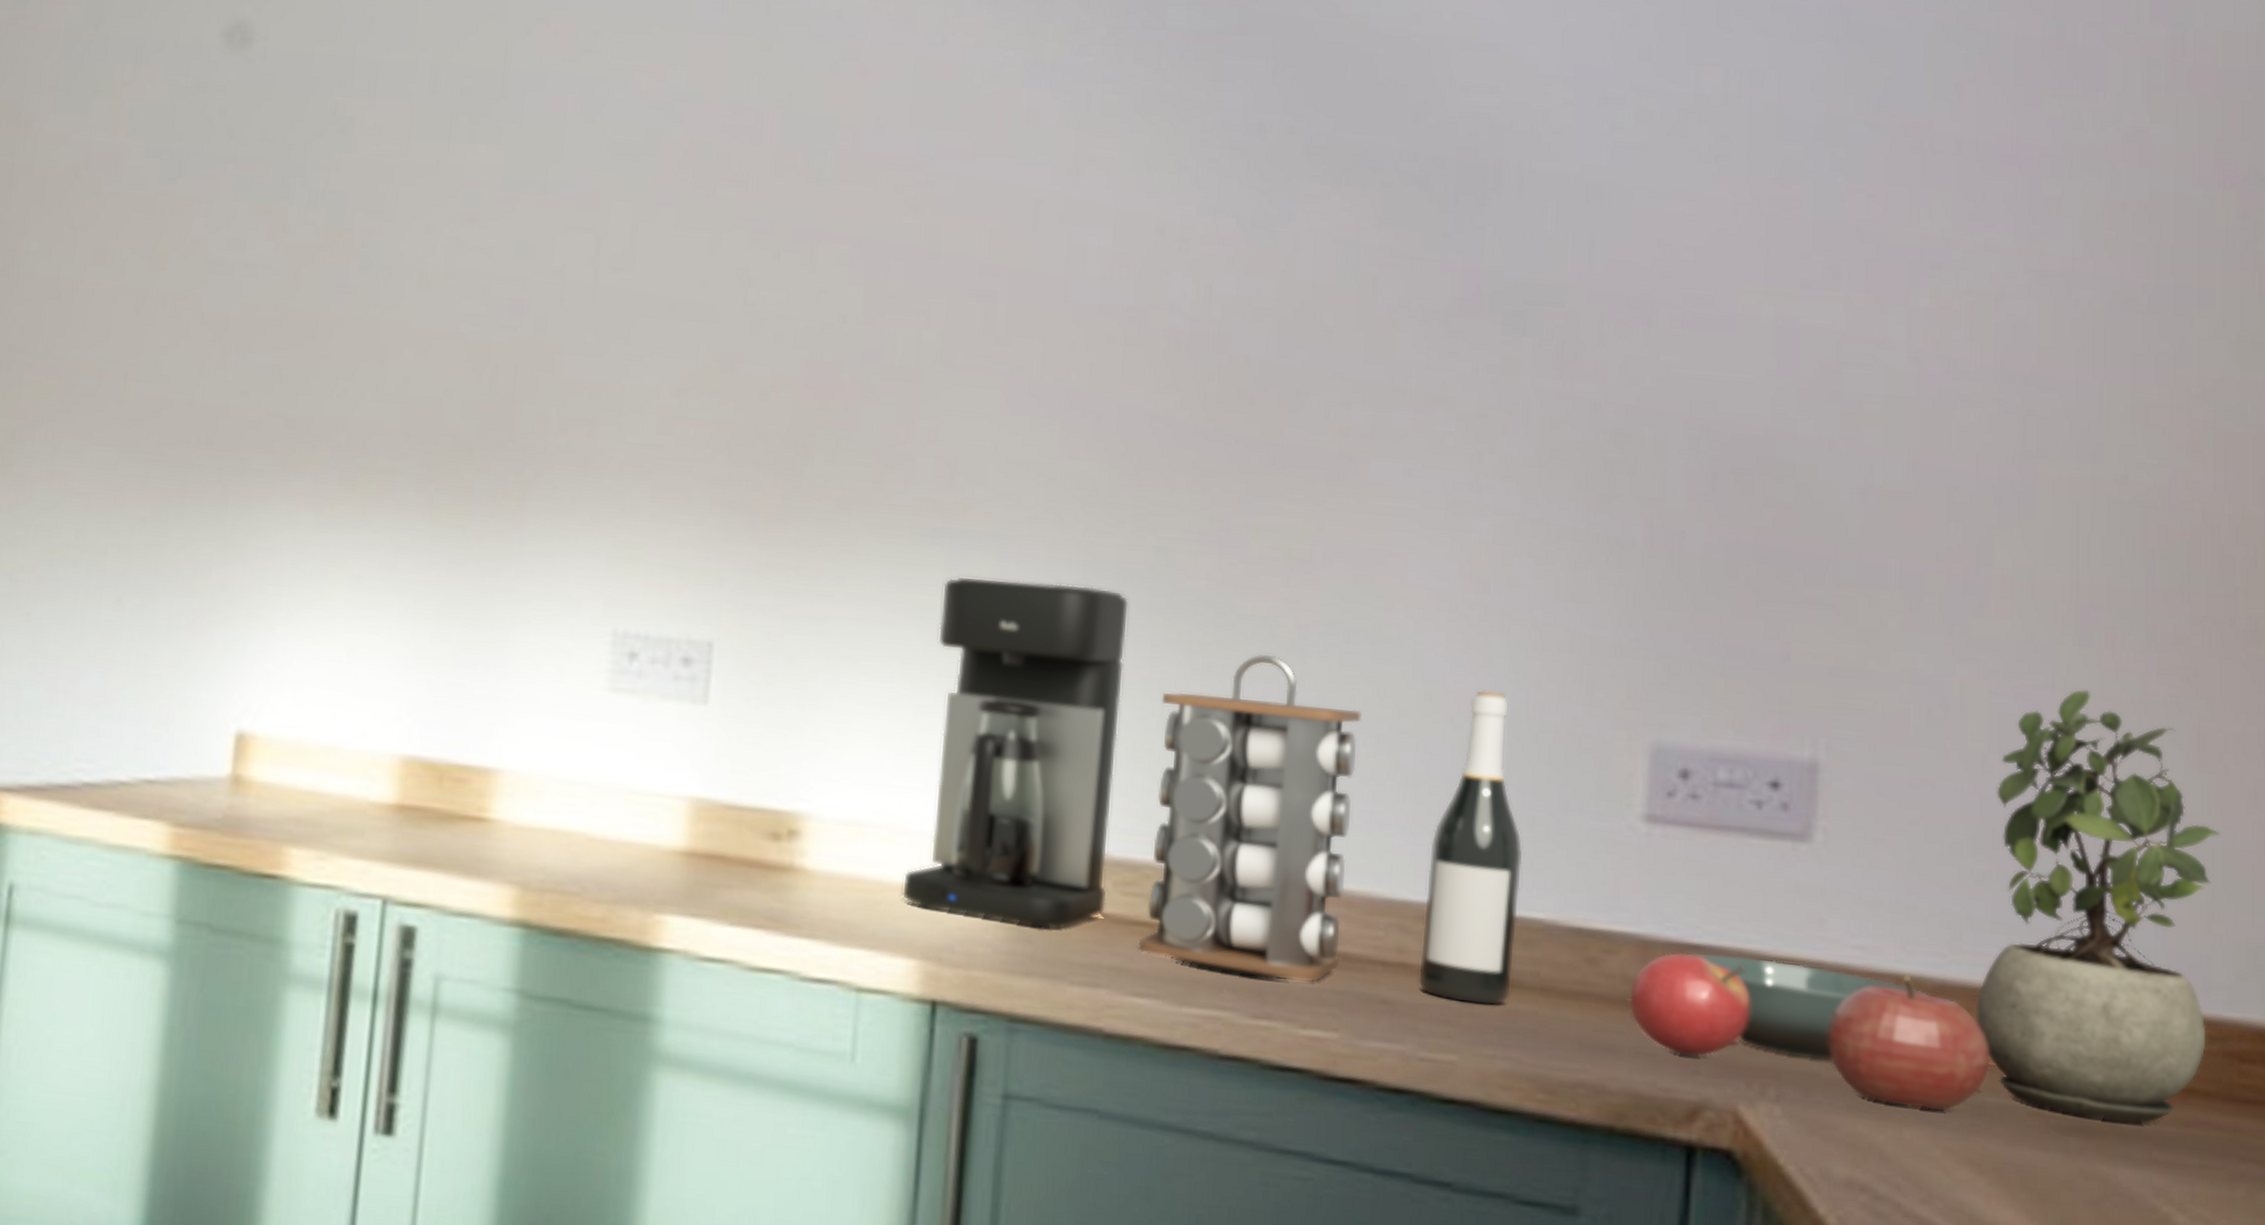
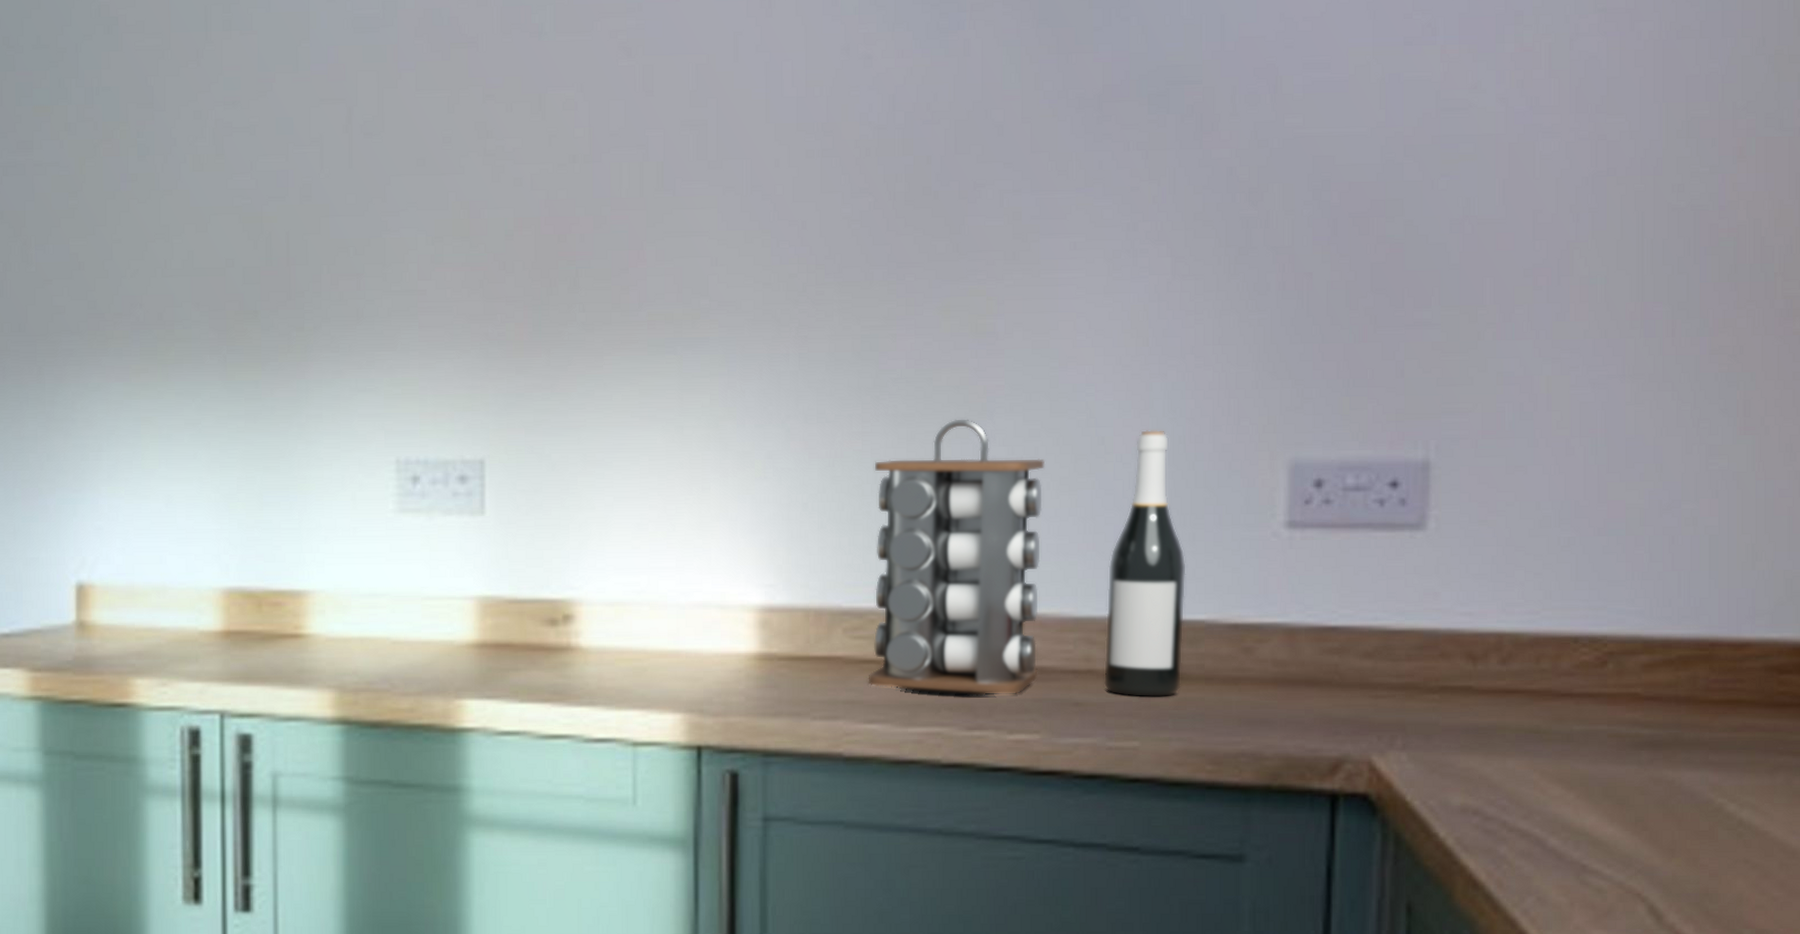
coffee maker: present [901,575,1130,928] -> none [664,375,841,675]
fruit: present [1629,952,1751,1056] -> none [1280,635,1380,720]
bowl: present [1683,952,1930,1061] -> none [1323,632,1526,711]
fruit: present [1827,973,1991,1111] -> none [1443,631,1577,742]
potted plant: present [1975,689,2220,1124] -> none [1563,374,1762,734]

